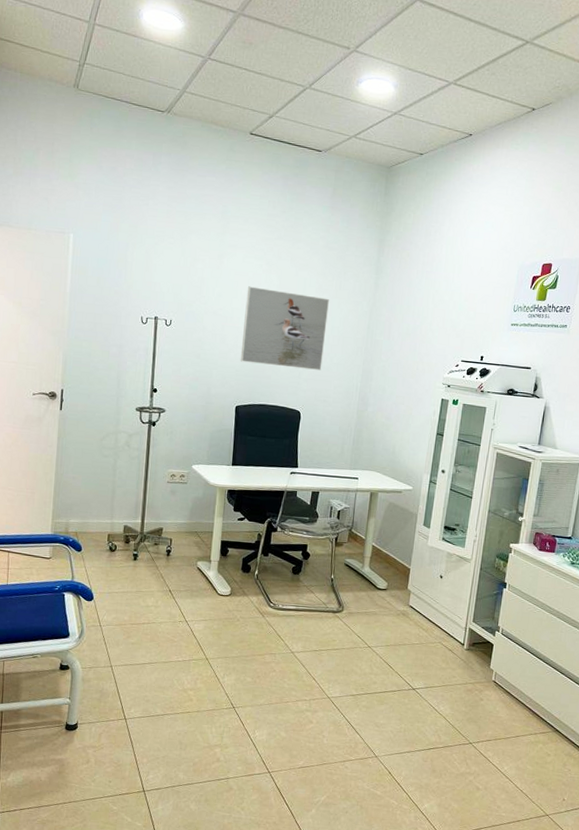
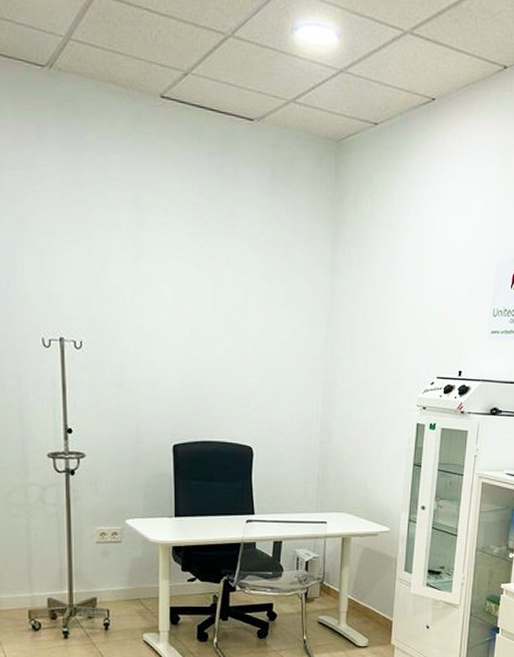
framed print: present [240,286,329,370] -> none [173,295,277,396]

